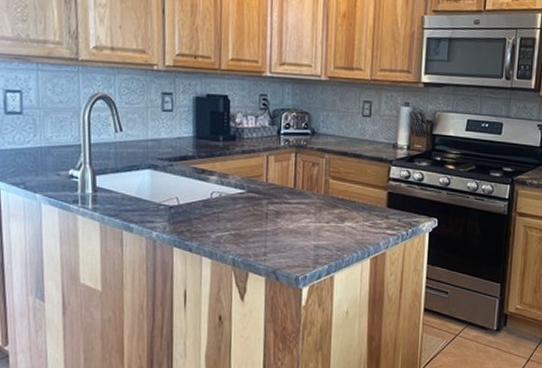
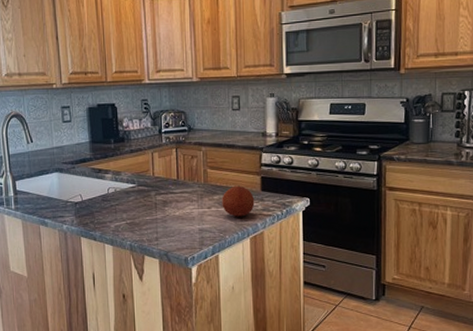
fruit: none [342,199,379,235] -> present [222,185,255,217]

